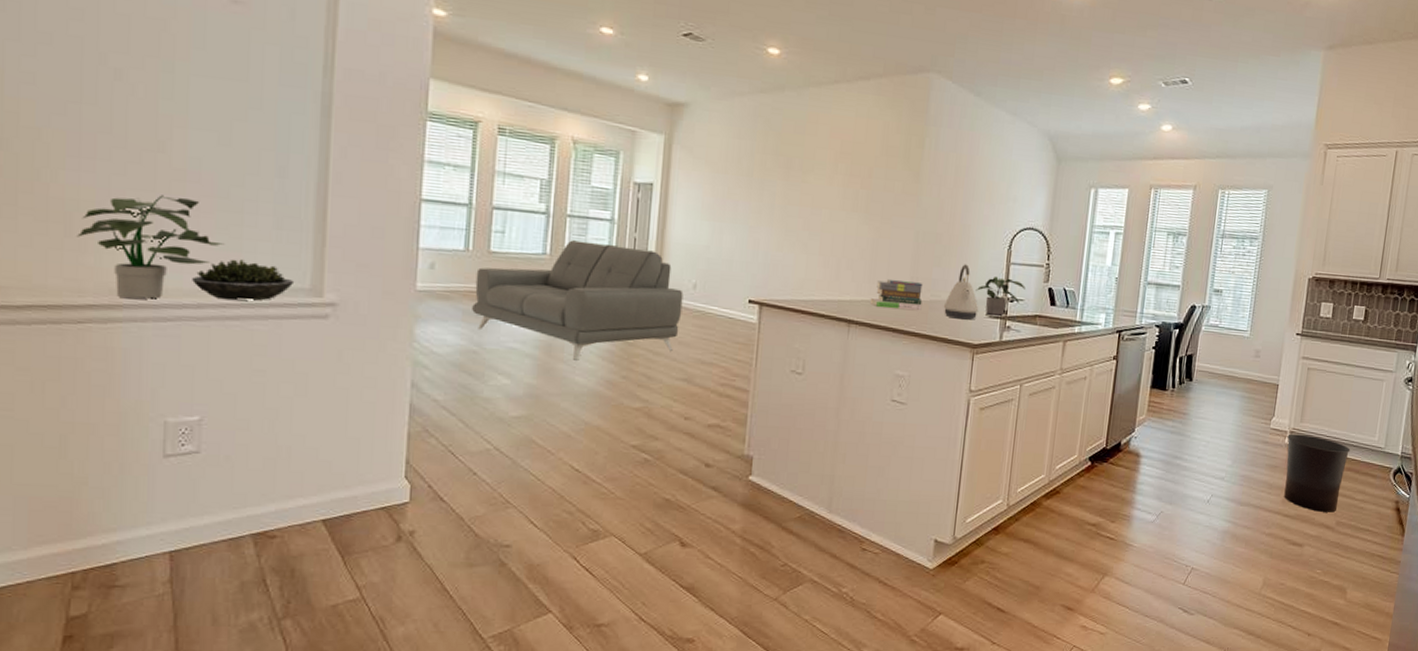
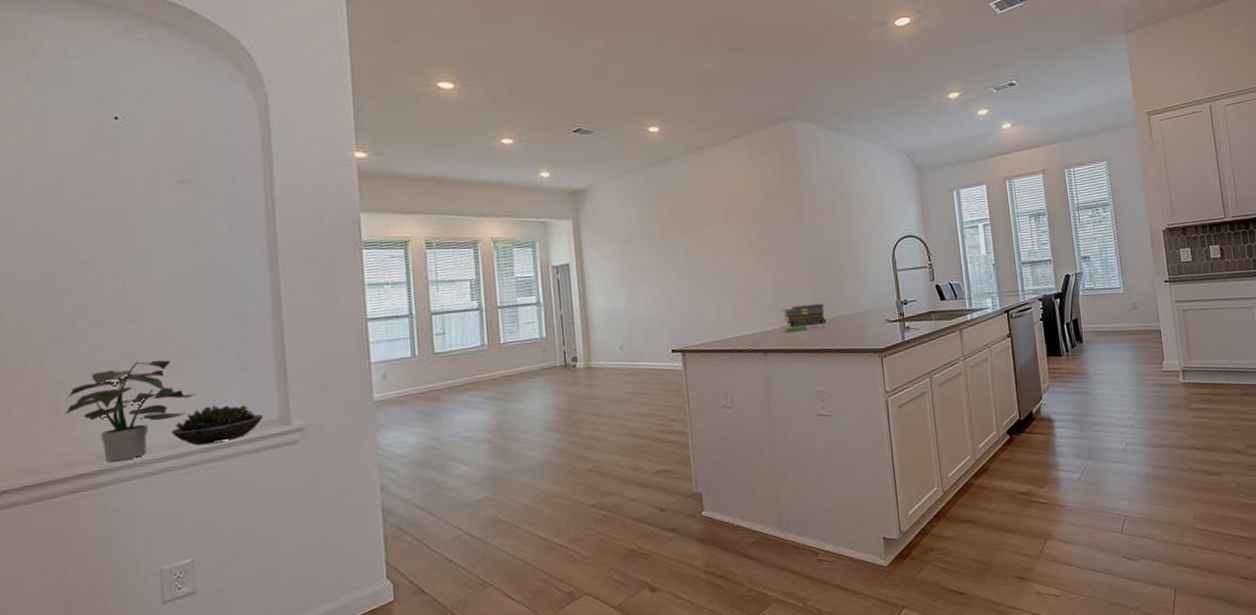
sofa: present [472,240,684,360] -> none [425,323,615,437]
kettle: present [943,264,979,320] -> none [845,279,878,330]
potted plant: present [975,276,1025,317] -> none [871,284,915,321]
waste bin: present [1284,434,1351,512] -> none [1180,370,1243,440]

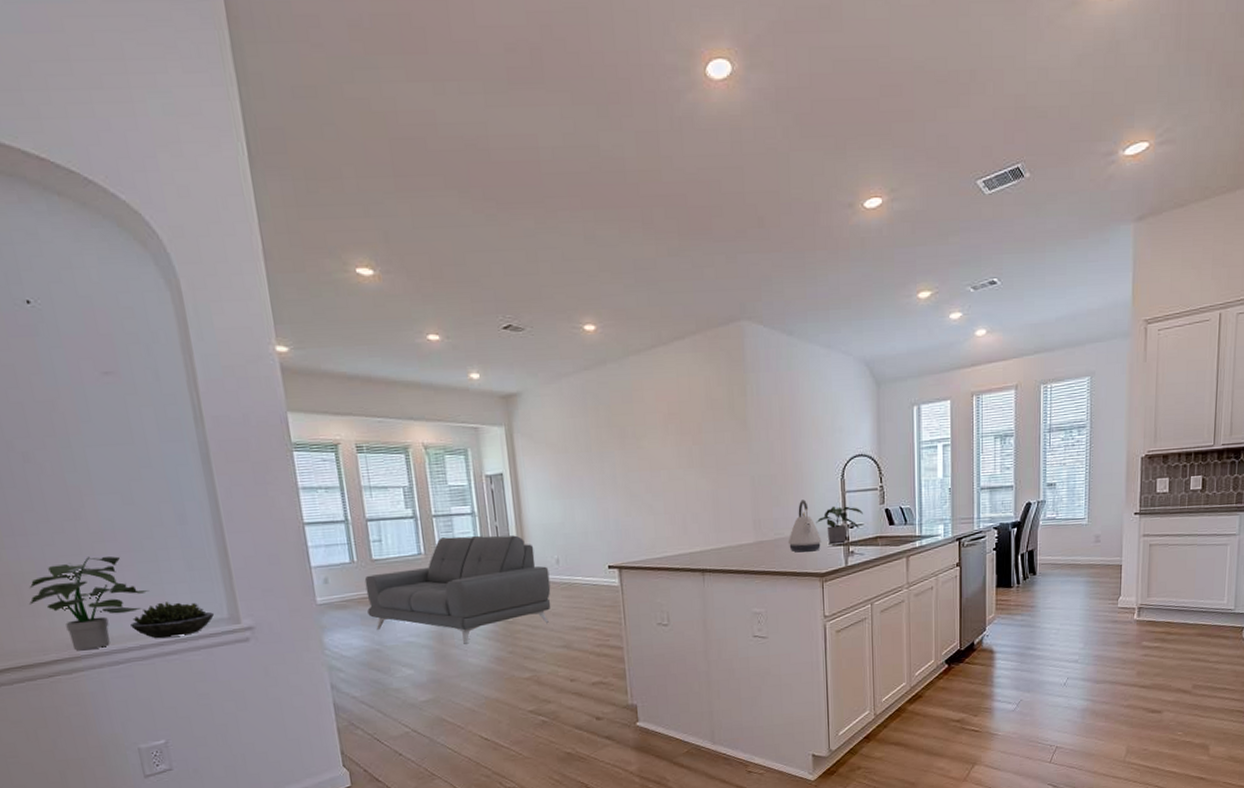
sofa: none [425,323,615,437] -> present [364,535,551,644]
books: present [779,303,827,334] -> none [718,523,768,554]
kettle: none [845,279,878,330] -> present [788,499,822,553]
potted plant: none [871,284,915,321] -> present [816,506,863,545]

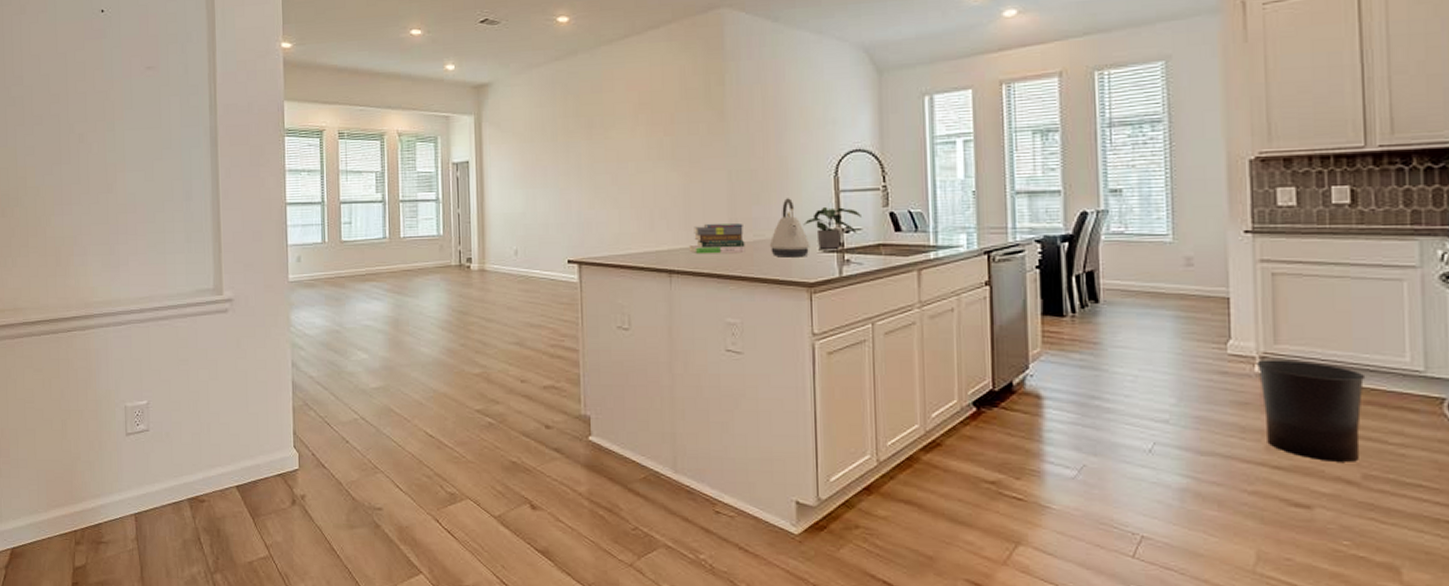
potted plant: present [29,556,150,651] -> none [64,226,154,310]
succulent plant: present [130,602,214,639] -> none [136,270,202,304]
sofa: present [364,535,551,644] -> none [332,222,507,332]
books: none [718,523,768,554] -> present [688,222,746,255]
waste bin: none [1136,608,1200,679] -> present [1257,359,1366,462]

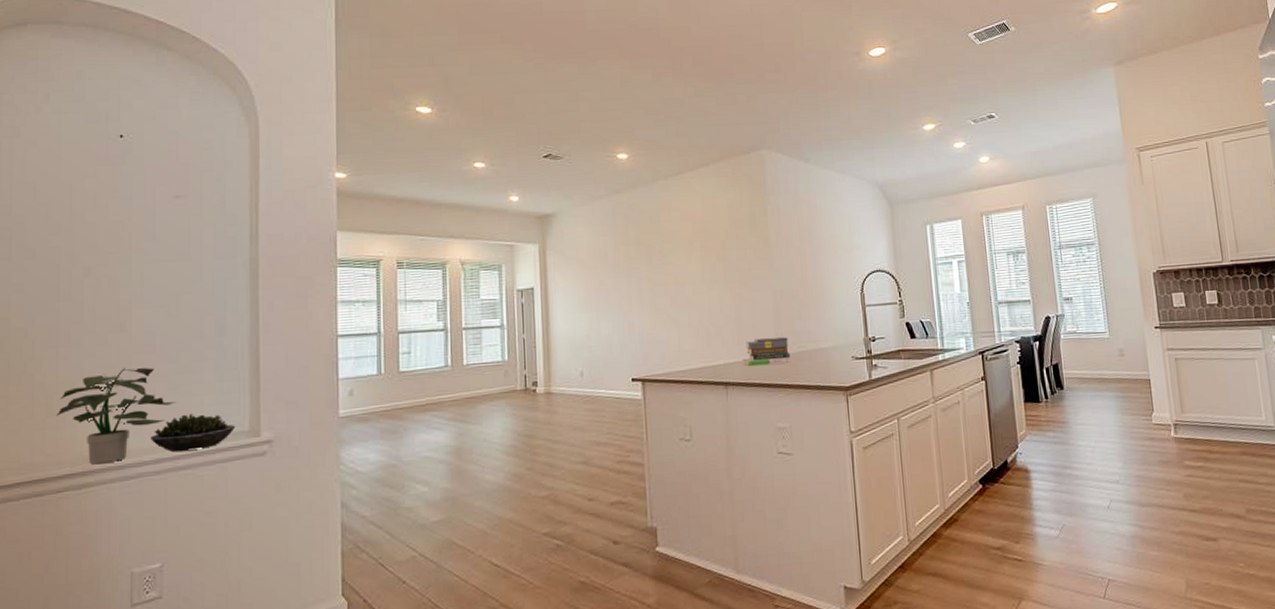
potted plant: none [64,226,154,310] -> present [56,368,176,465]
succulent plant: none [136,270,202,304] -> present [151,413,235,452]
kettle: present [769,198,810,258] -> none [810,313,845,366]
potted plant: present [803,206,861,251] -> none [838,319,884,358]
waste bin: present [1257,359,1366,462] -> none [1172,425,1243,502]

